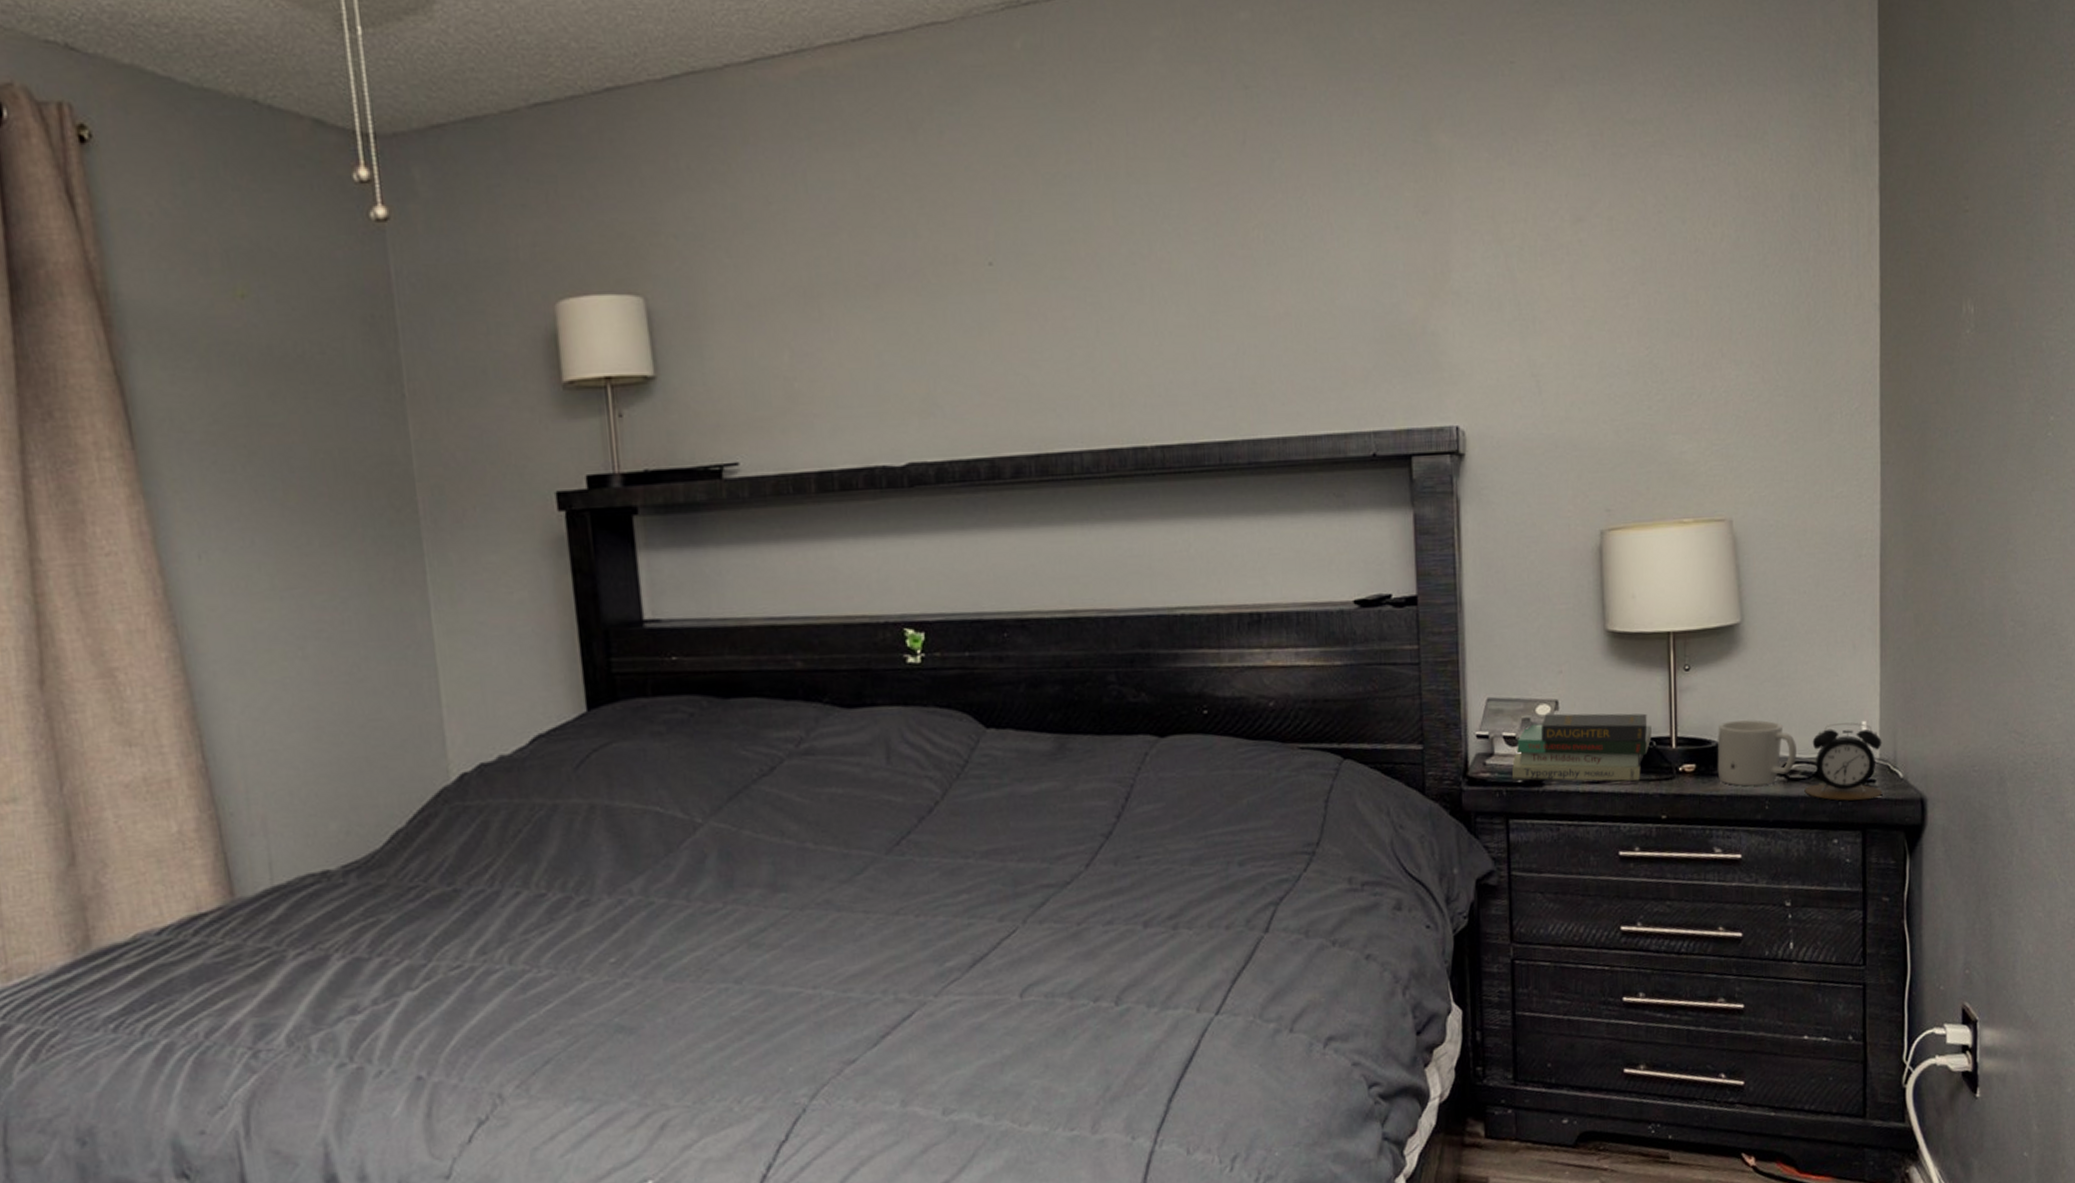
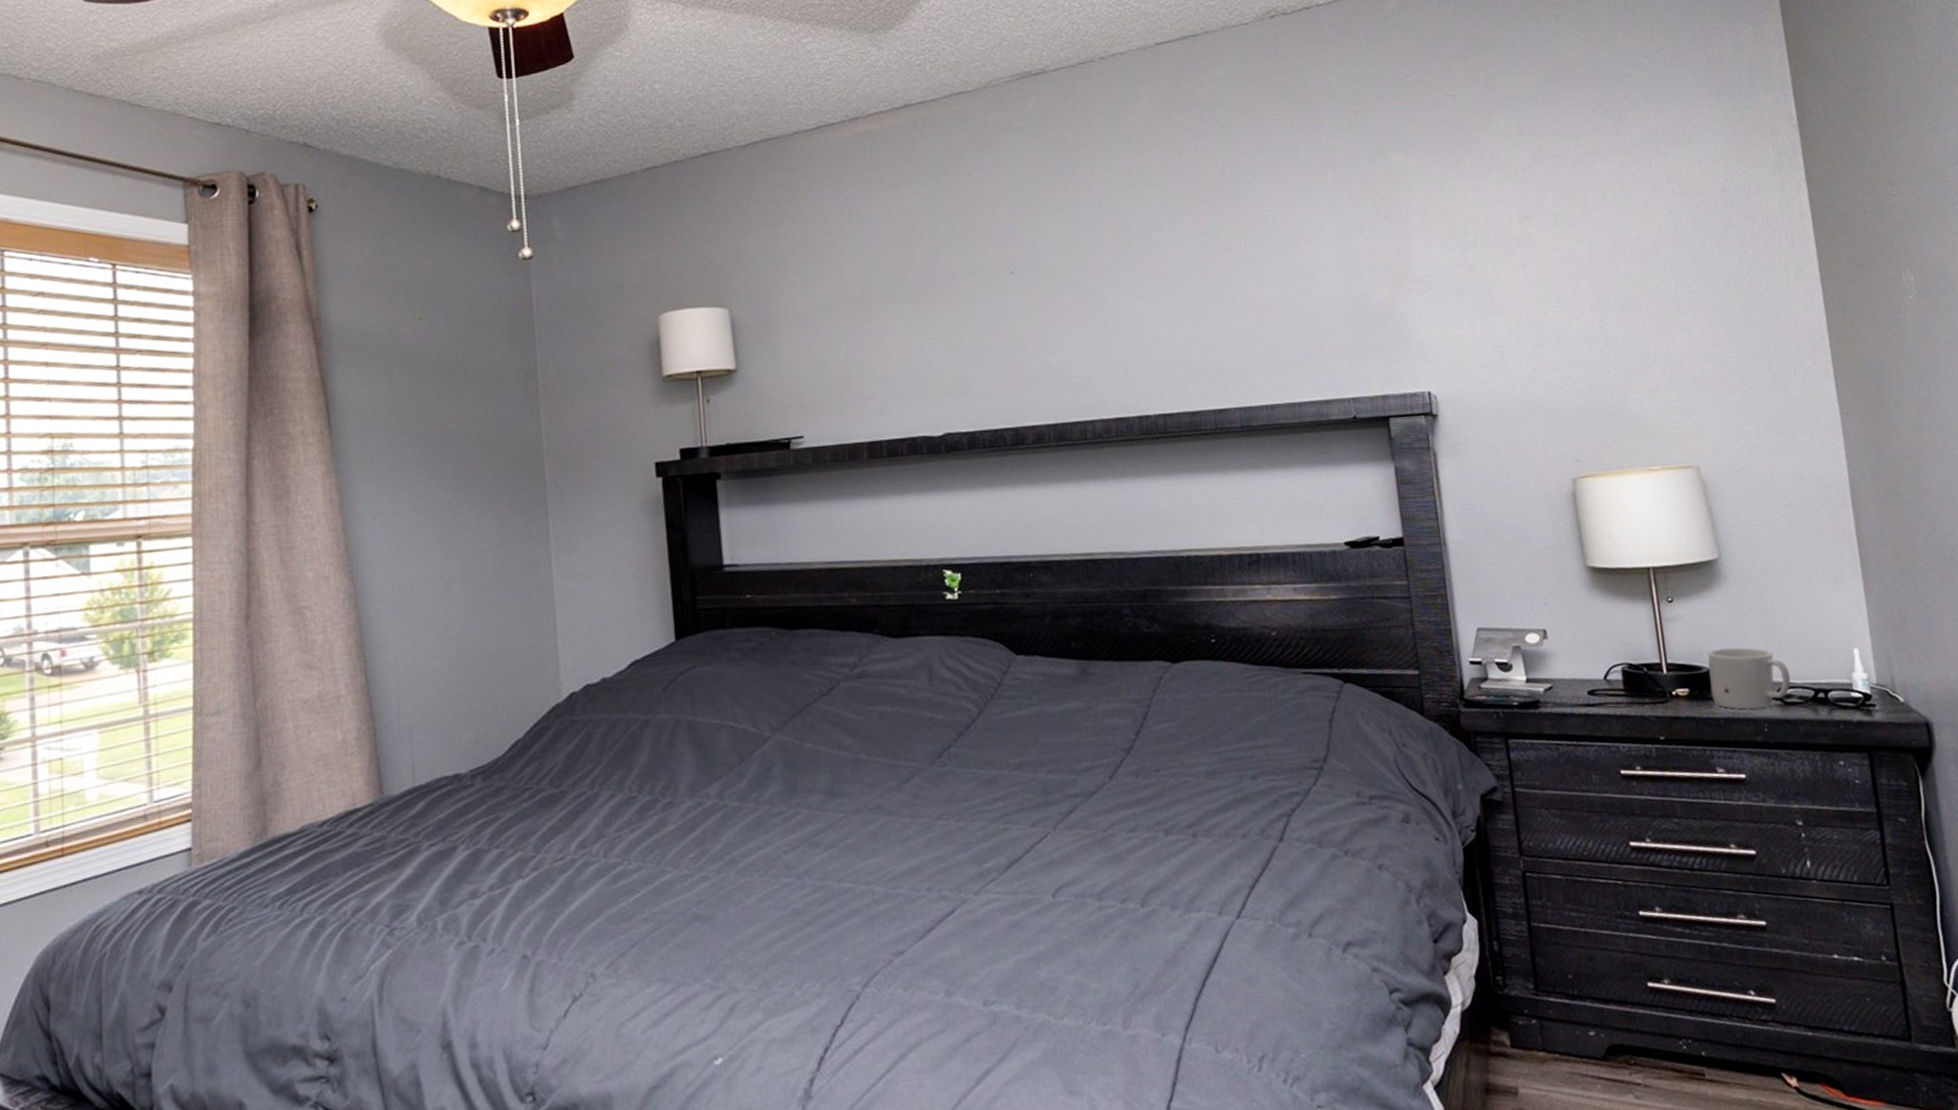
books: present [1511,713,1652,782] -> none [1507,641,1642,705]
alarm clock: present [1804,722,1883,801] -> none [1803,649,1885,724]

